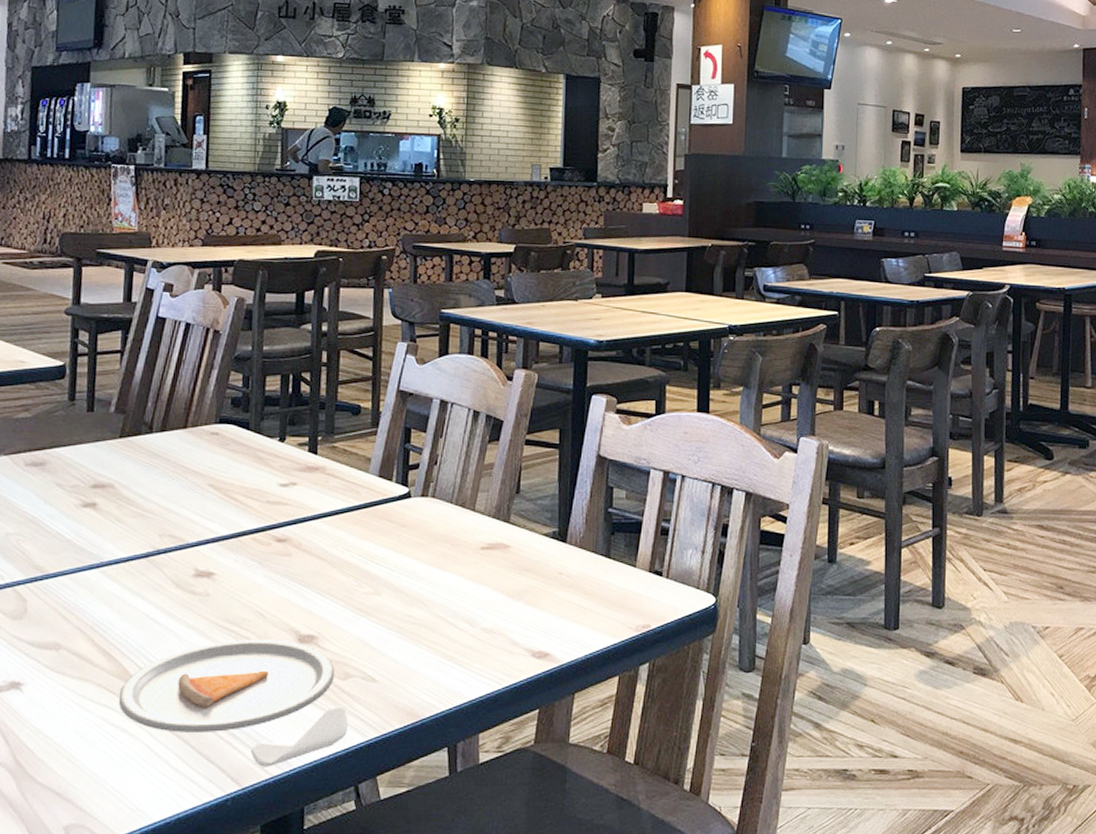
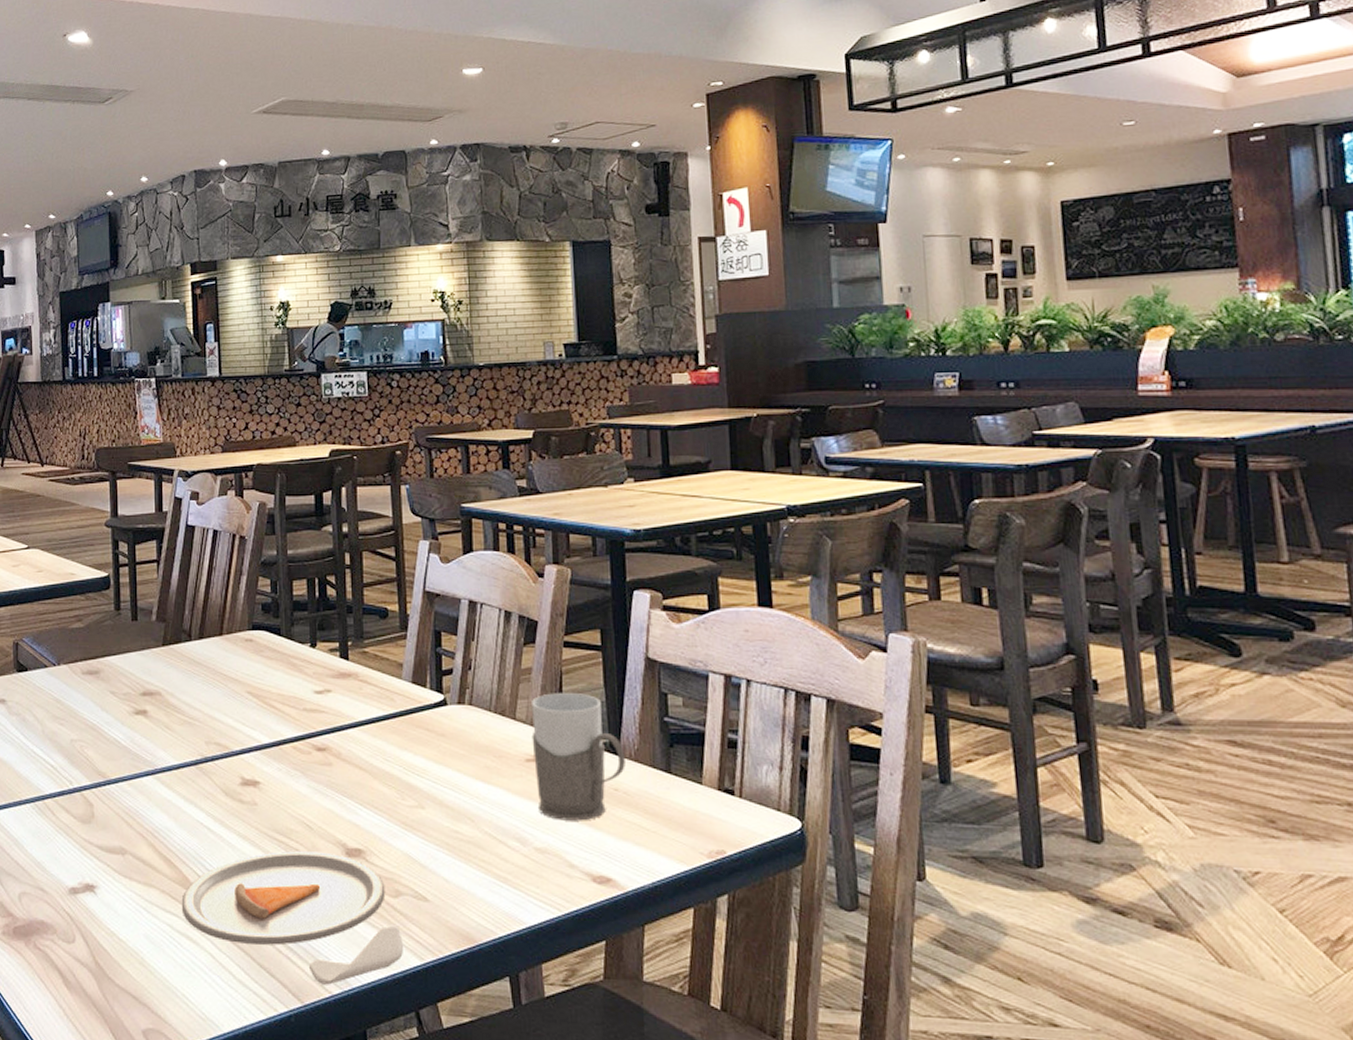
mug: none [488,487,571,603] -> present [532,693,625,821]

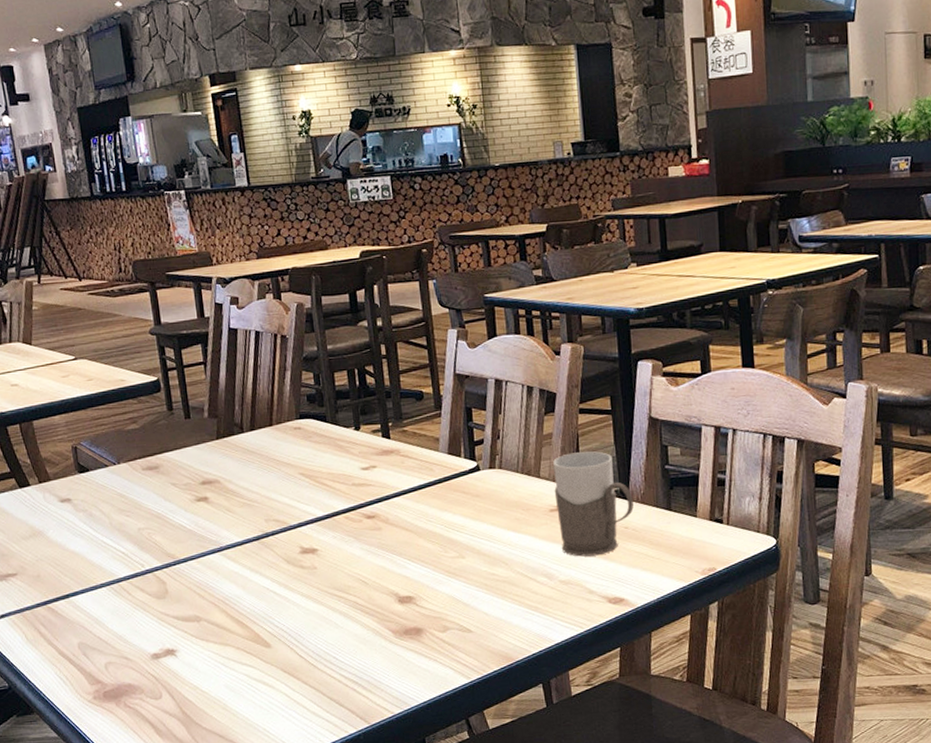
dinner plate: present [181,851,403,985] -> none [255,602,453,708]

